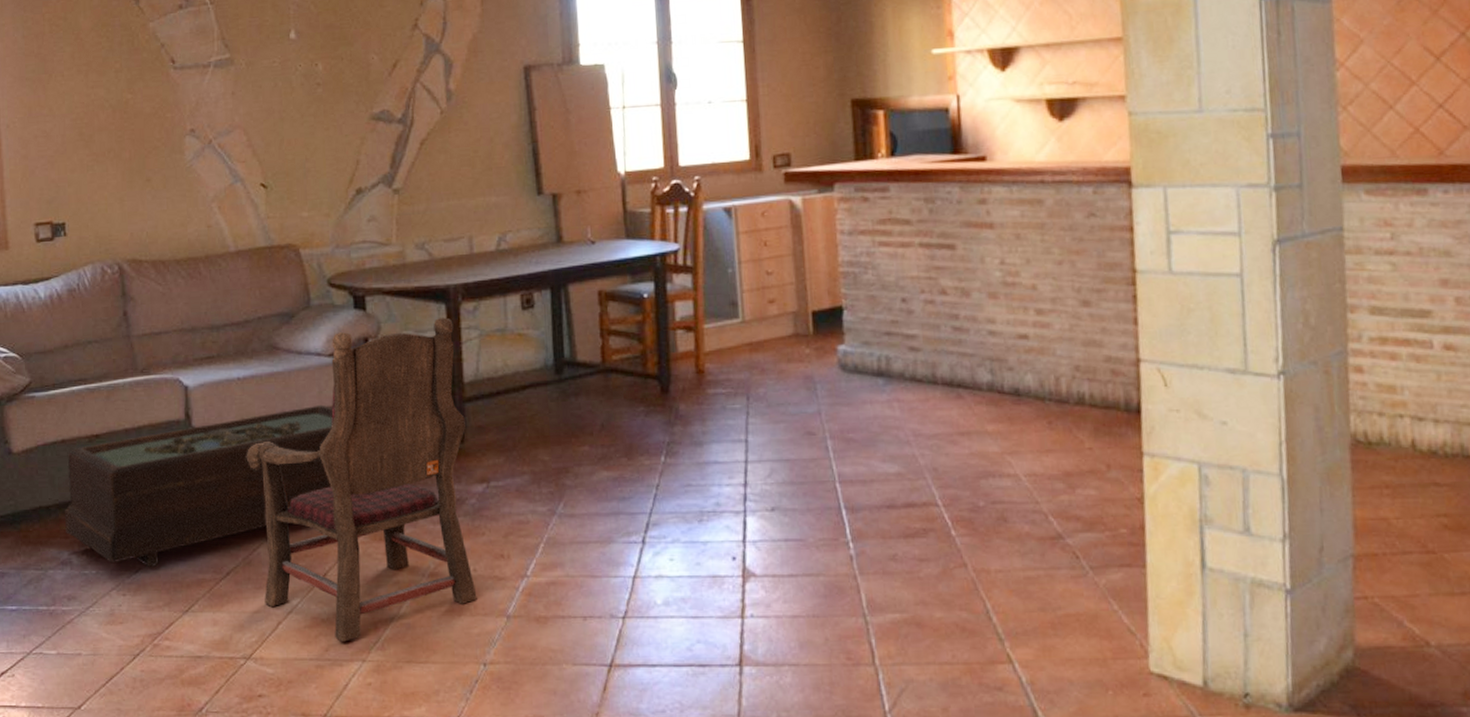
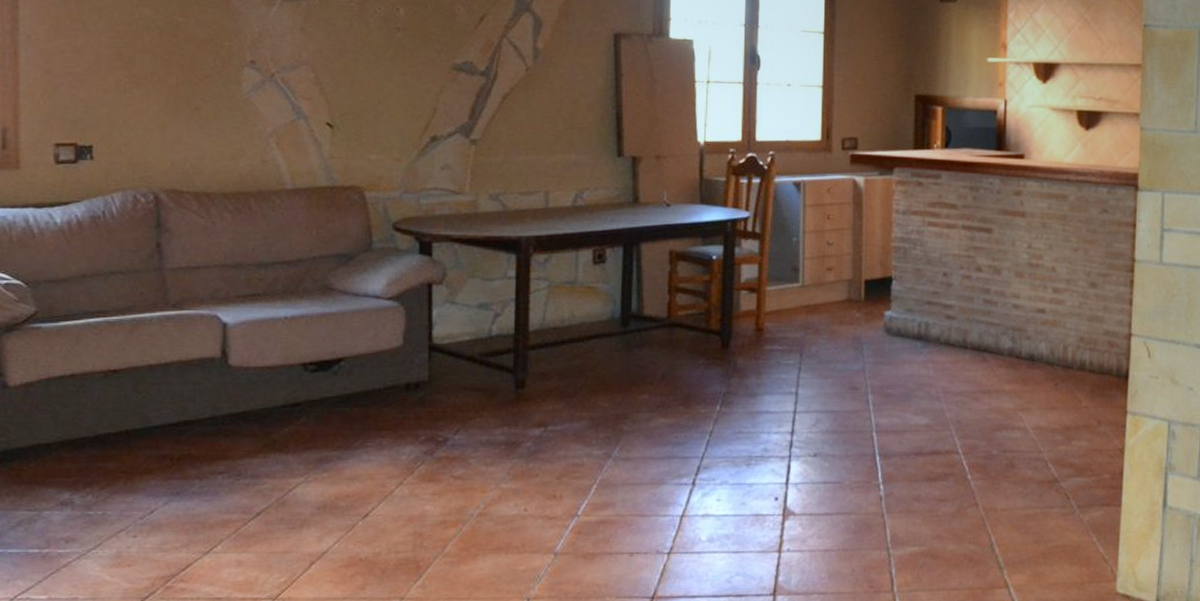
coffee table: present [64,404,334,568] -> none [68,347,389,509]
armchair: present [246,317,477,642] -> none [288,268,527,580]

